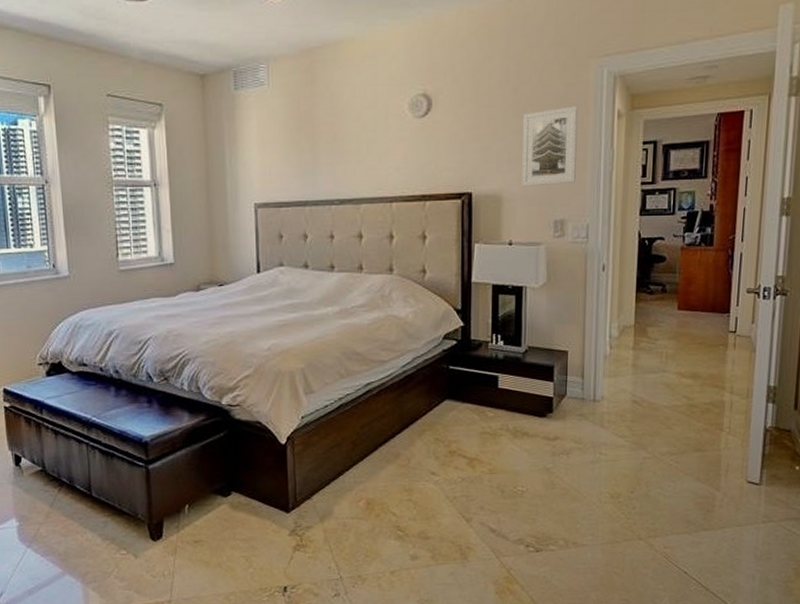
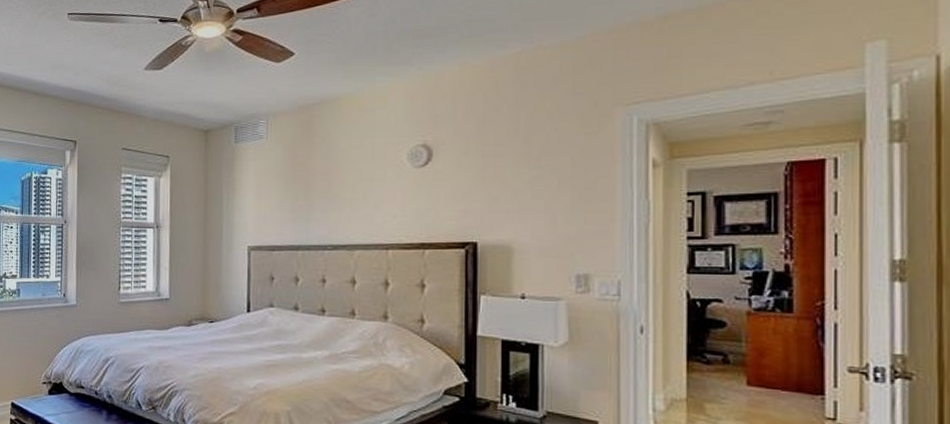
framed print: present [522,106,578,187] -> none [535,155,603,238]

